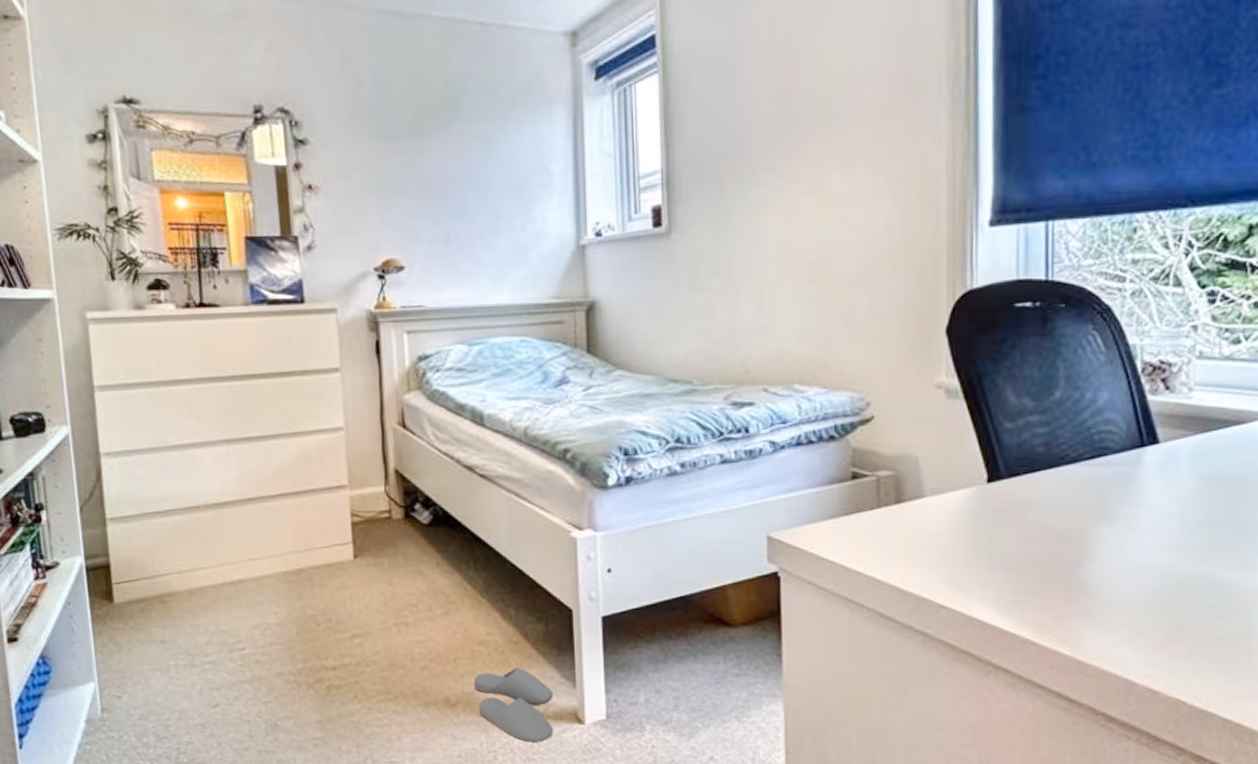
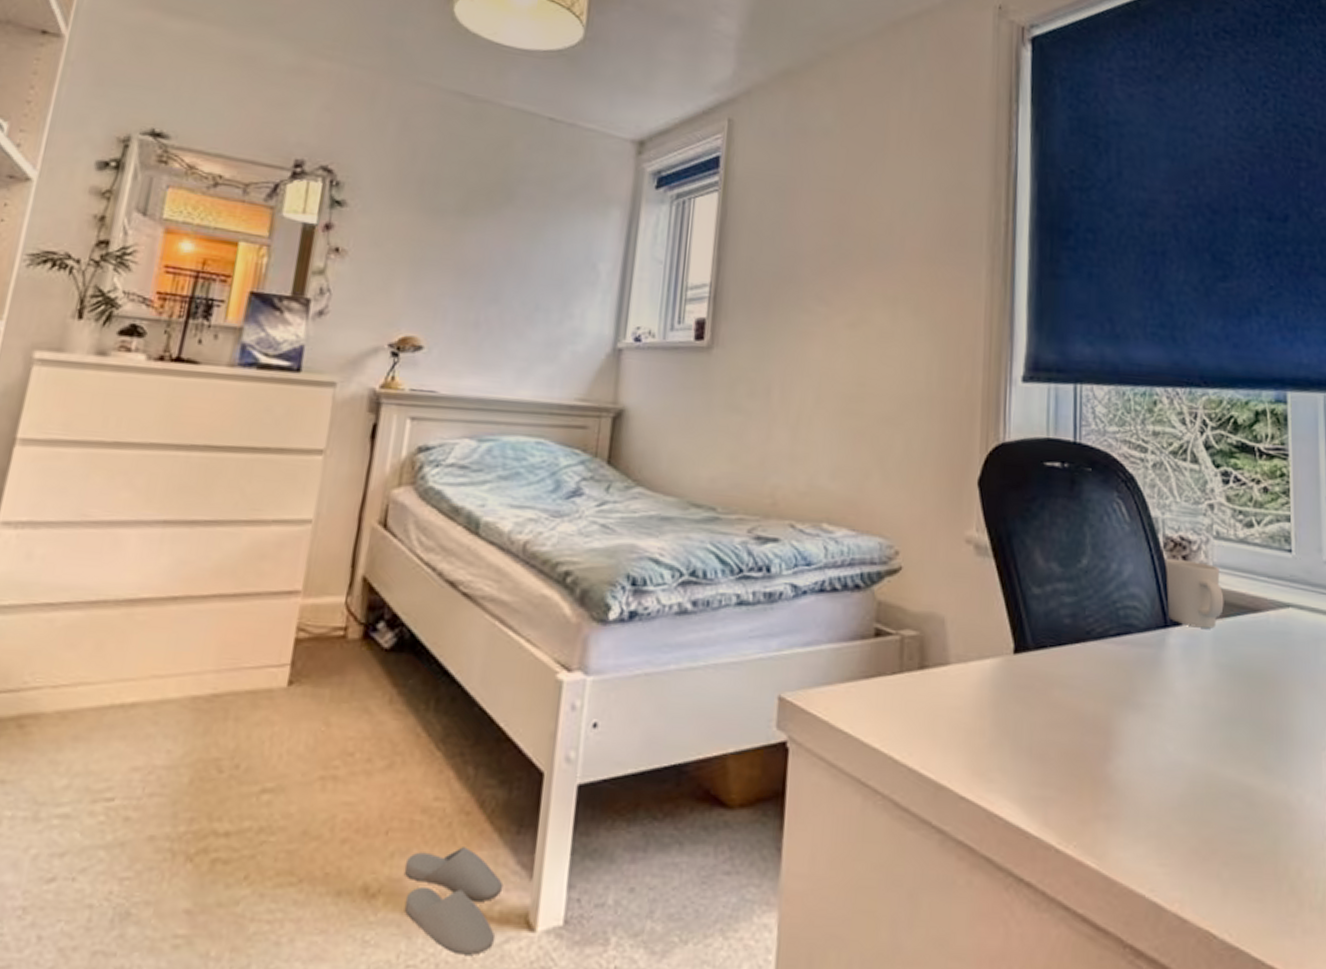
mug: none [1143,382,1205,444] -> present [1166,558,1224,629]

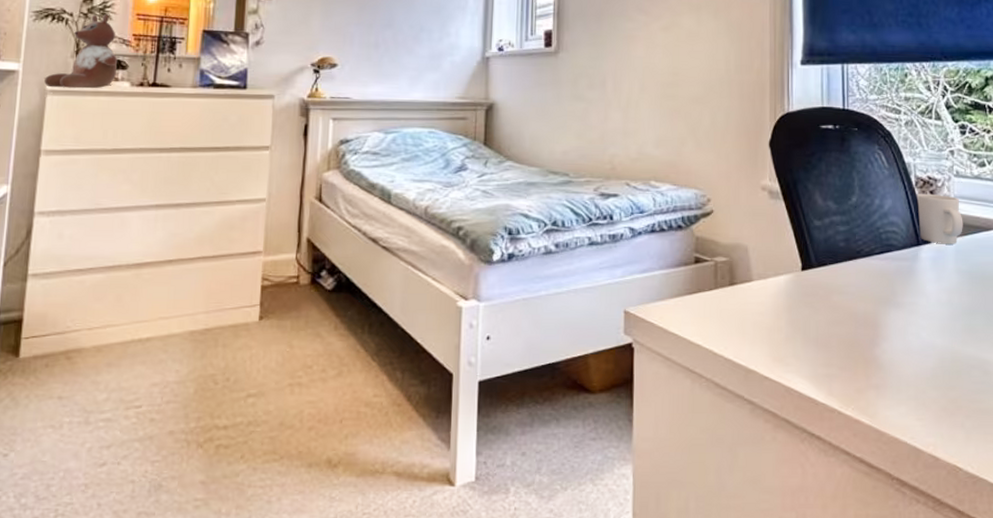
stuffed bear: none [32,262,135,361] -> present [44,14,118,89]
slippers: present [404,847,504,955] -> none [356,429,429,504]

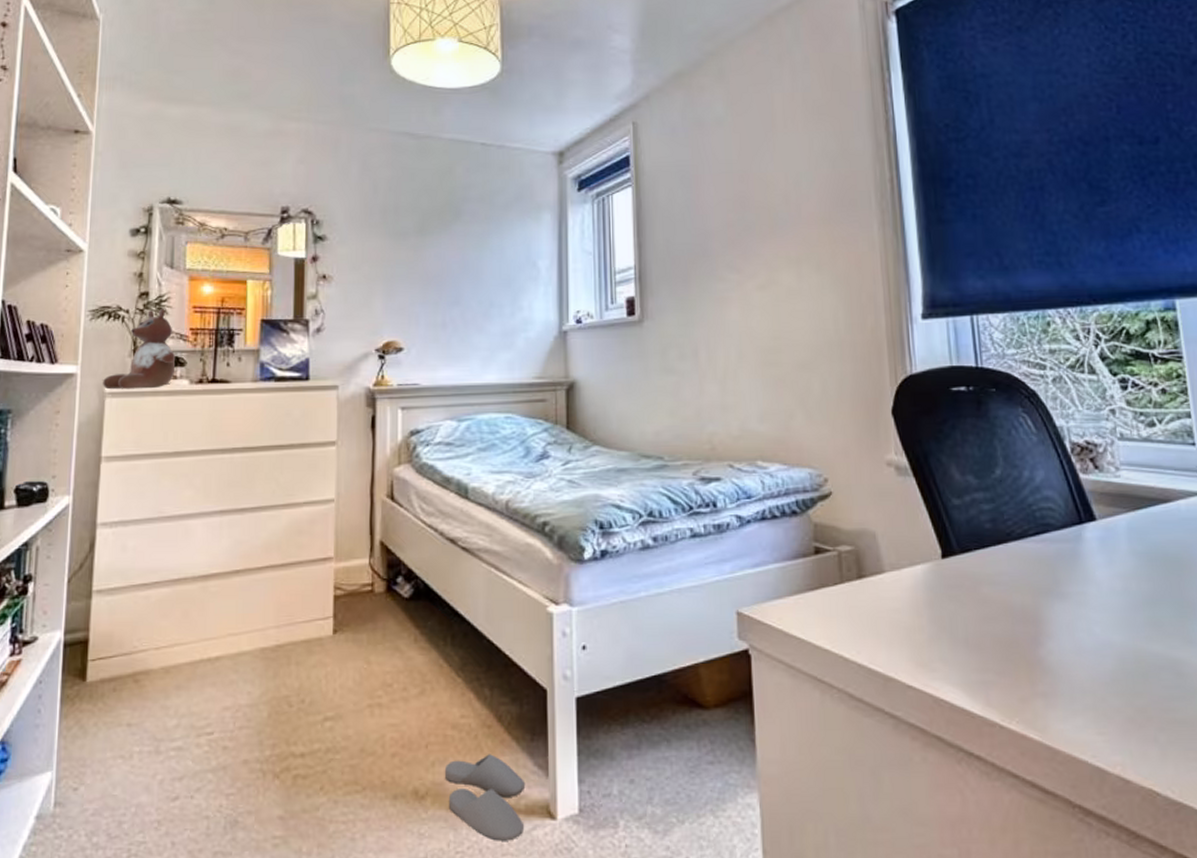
slippers: none [356,429,429,504] -> present [444,754,526,841]
mug: present [917,193,963,245] -> none [1075,461,1135,521]

